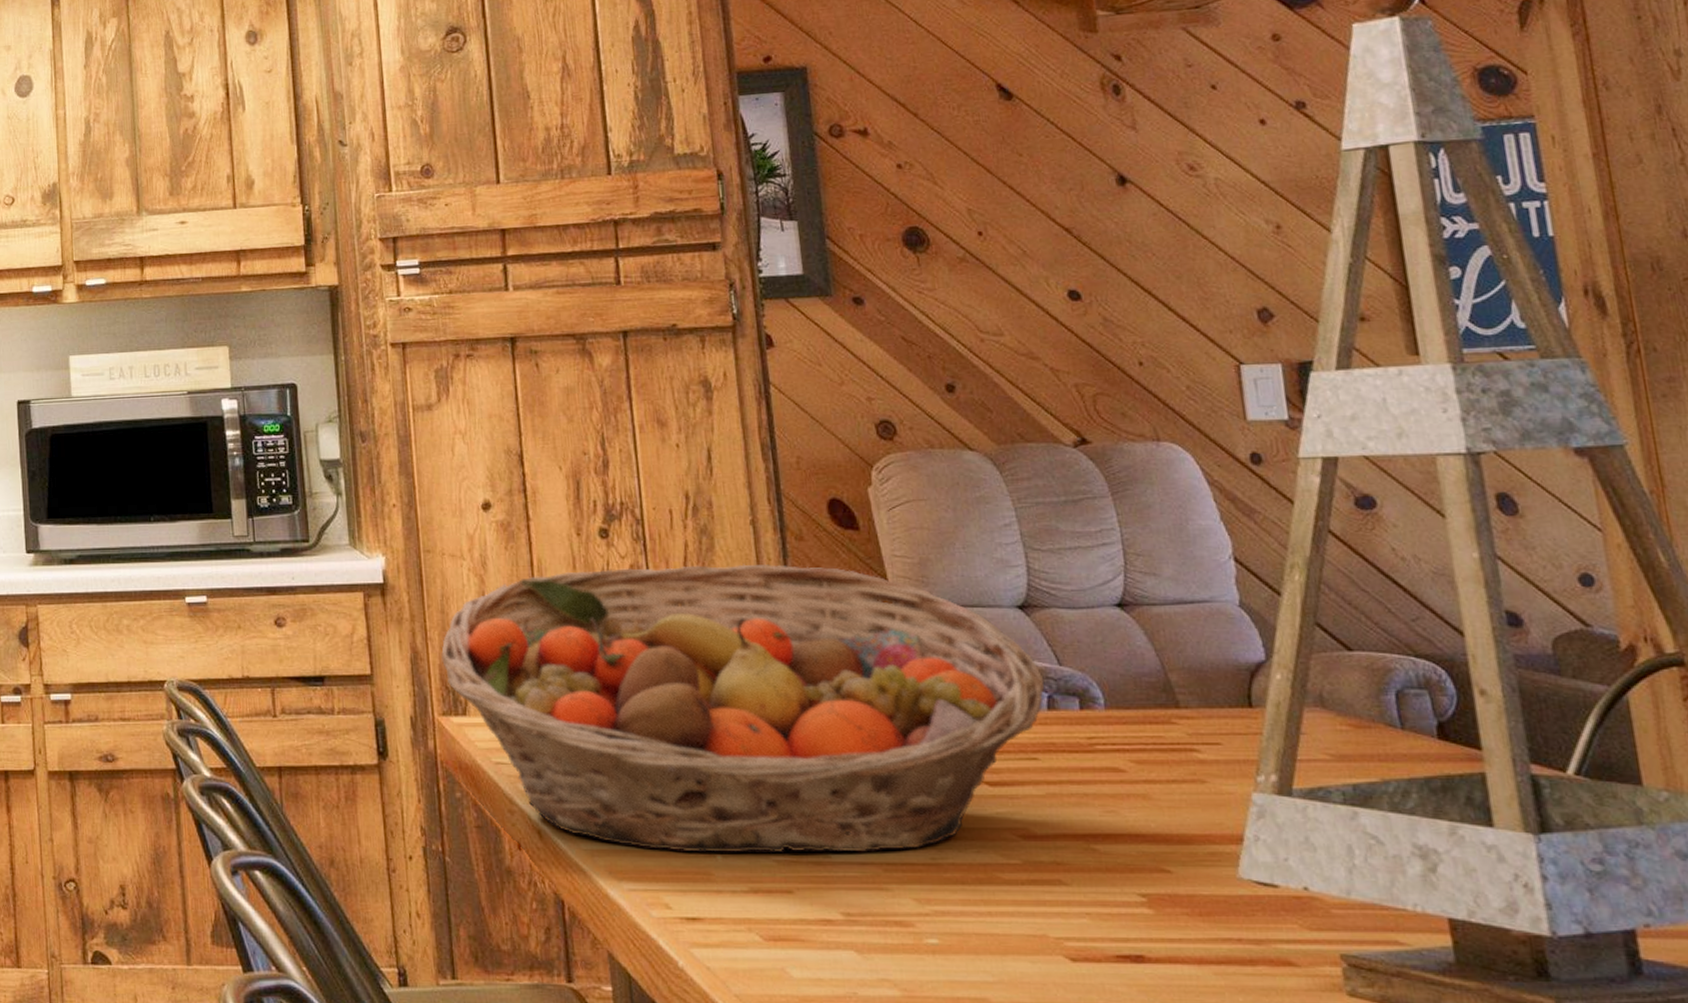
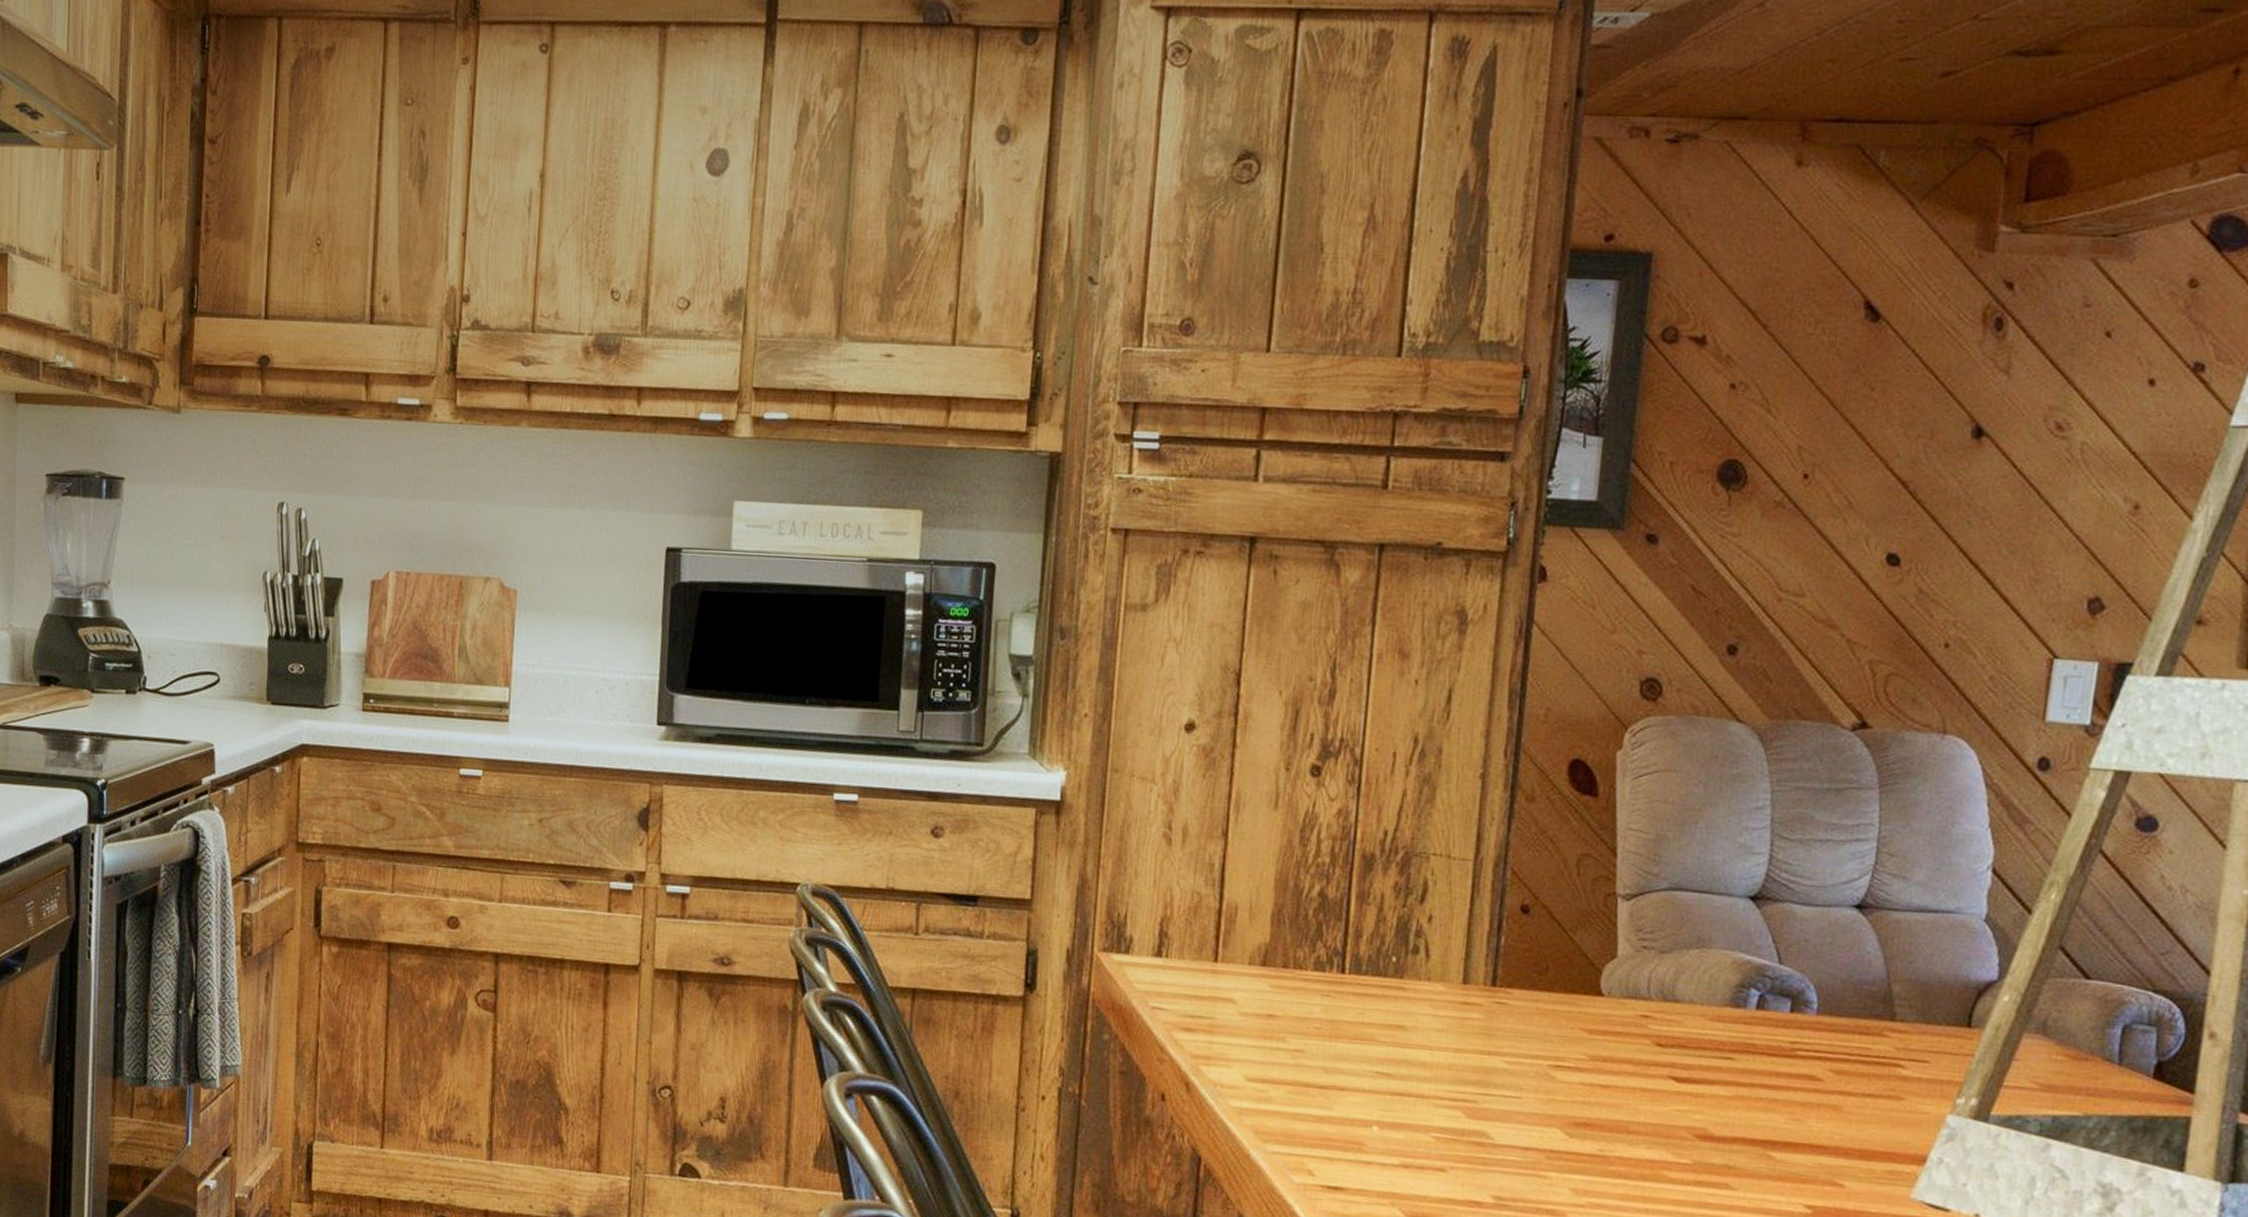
fruit basket: present [441,563,1045,854] -> none [1112,809,1760,1139]

